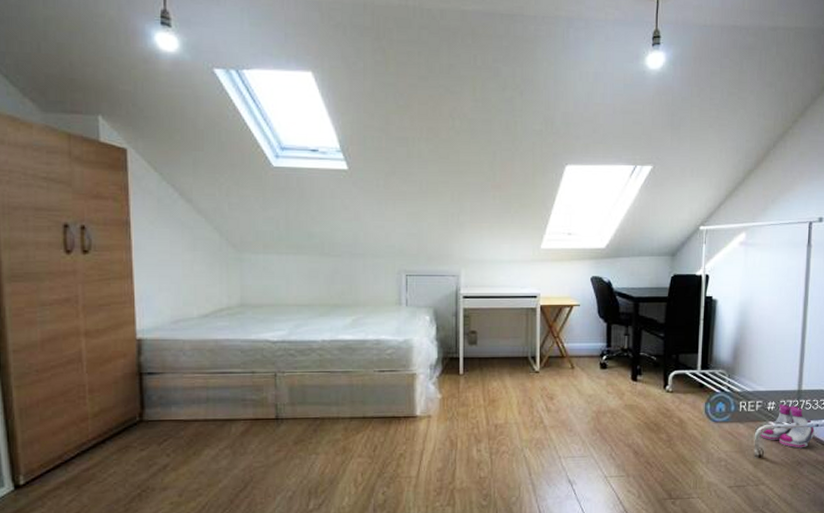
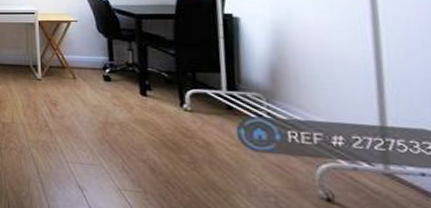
boots: present [761,404,815,448] -> none [325,140,420,201]

